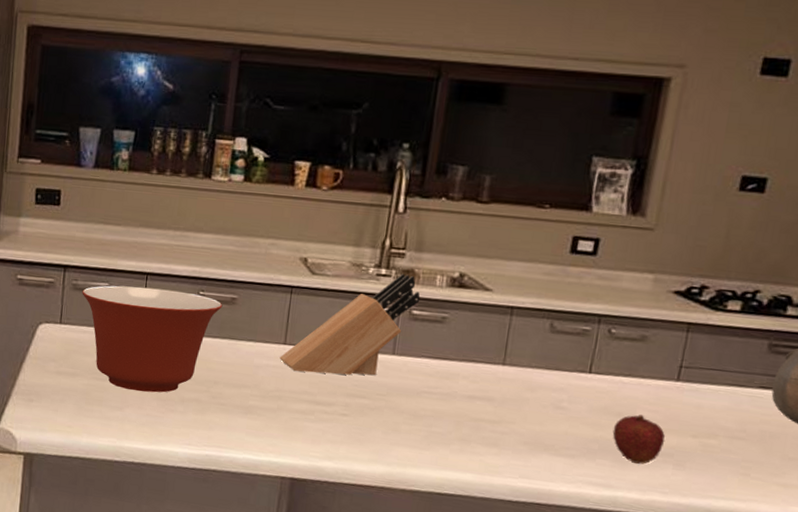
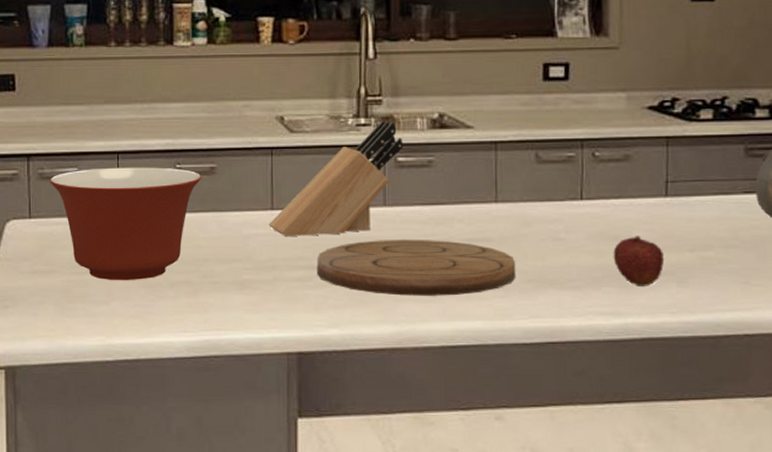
cutting board: none [319,384,514,448] -> present [316,239,516,296]

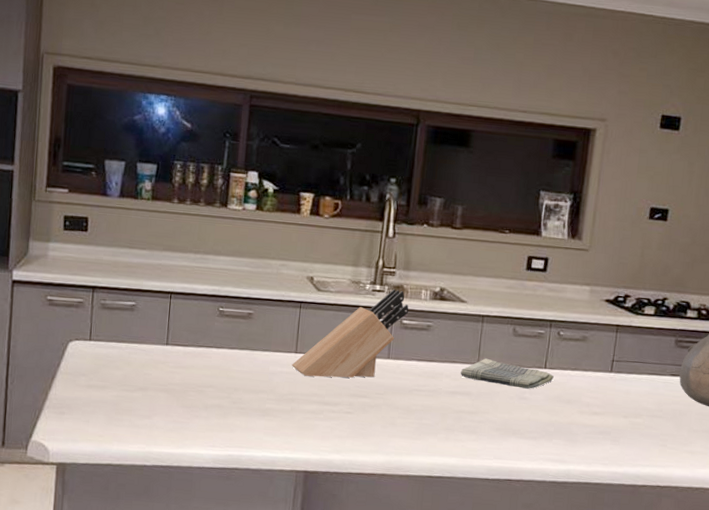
mixing bowl: present [50,167,202,281] -> none [110,304,240,401]
cutting board: present [316,239,516,296] -> none [327,385,488,436]
dish towel: none [475,194,594,227] -> present [460,358,554,389]
fruit: present [613,236,665,287] -> none [564,401,604,442]

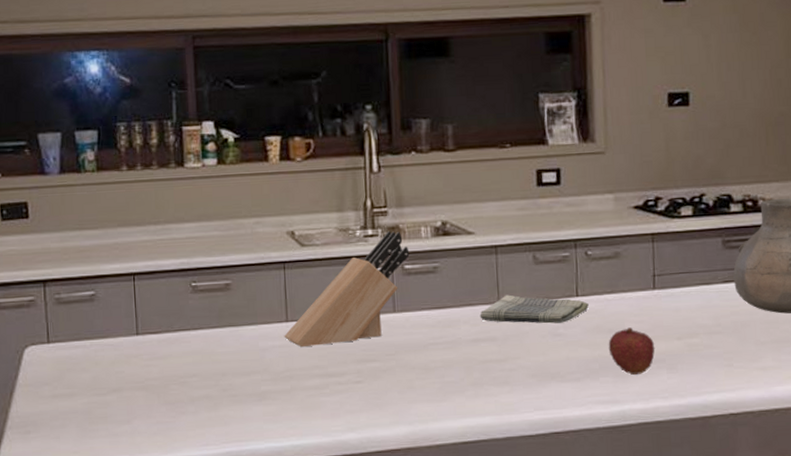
fruit: none [564,401,604,442] -> present [608,327,655,376]

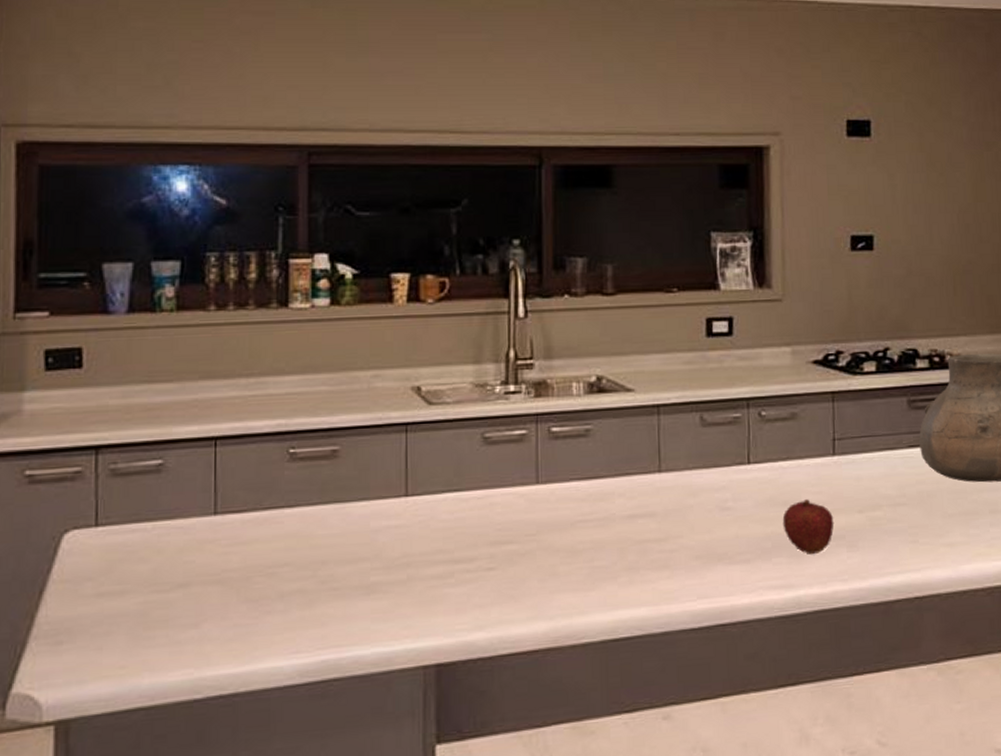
knife block: present [284,231,410,347] -> none [402,387,558,527]
dish towel: present [480,294,589,324] -> none [637,462,762,496]

